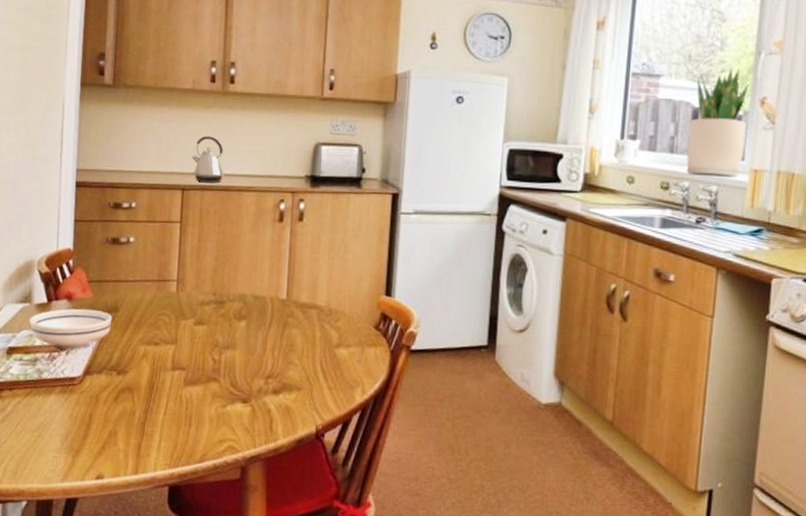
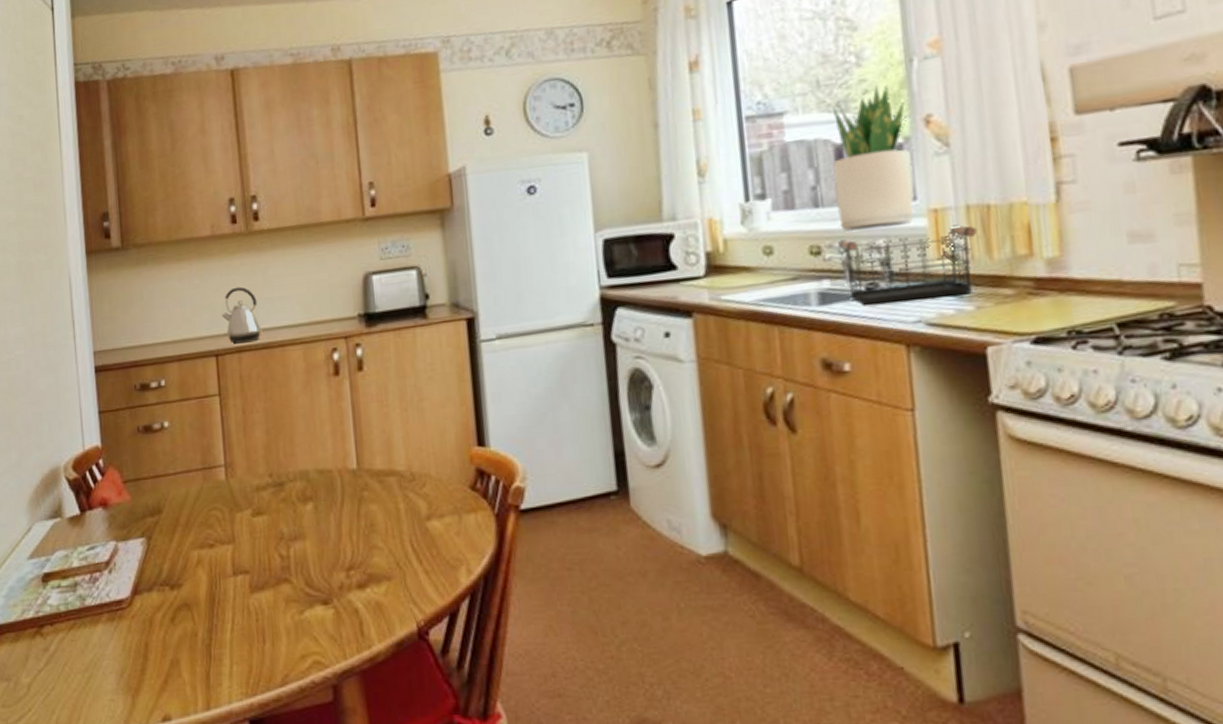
bowl: present [29,308,113,350] -> none [62,514,157,567]
dish rack: none [682,181,781,238] -> present [838,225,976,305]

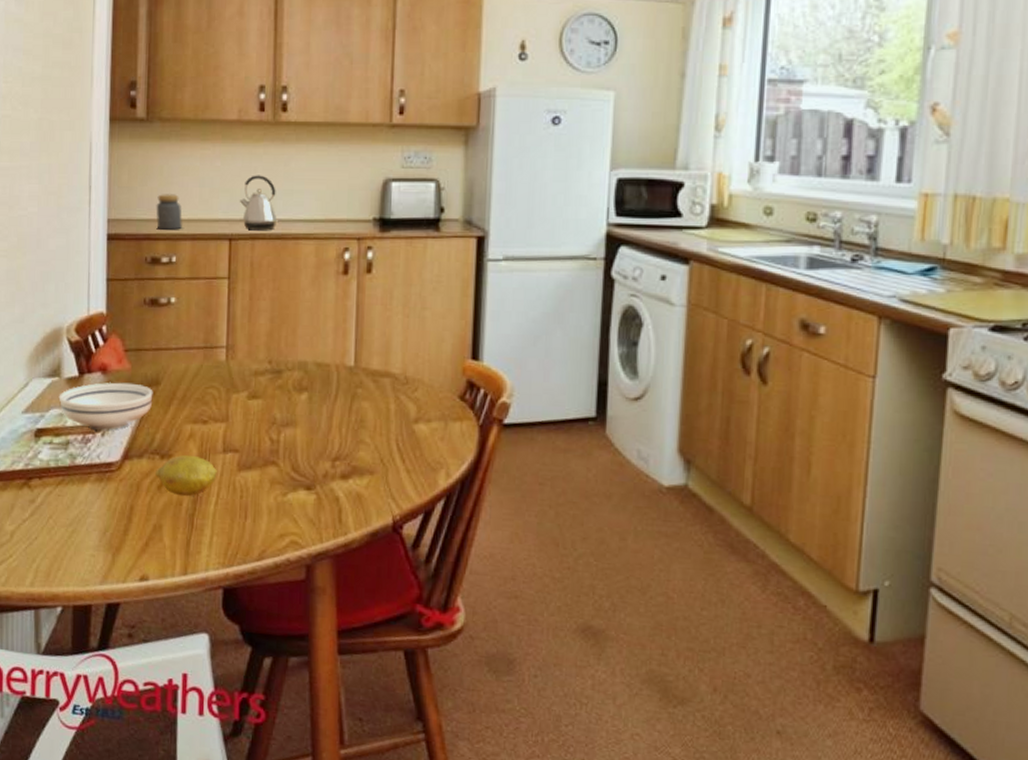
bowl: none [62,514,157,567] -> present [58,382,153,430]
jar: none [139,317,168,356] -> present [156,194,182,231]
fruit: none [167,582,230,627] -> present [155,454,217,497]
planter: present [831,85,914,231] -> none [838,67,916,205]
dish rack: present [838,225,976,305] -> none [833,210,959,277]

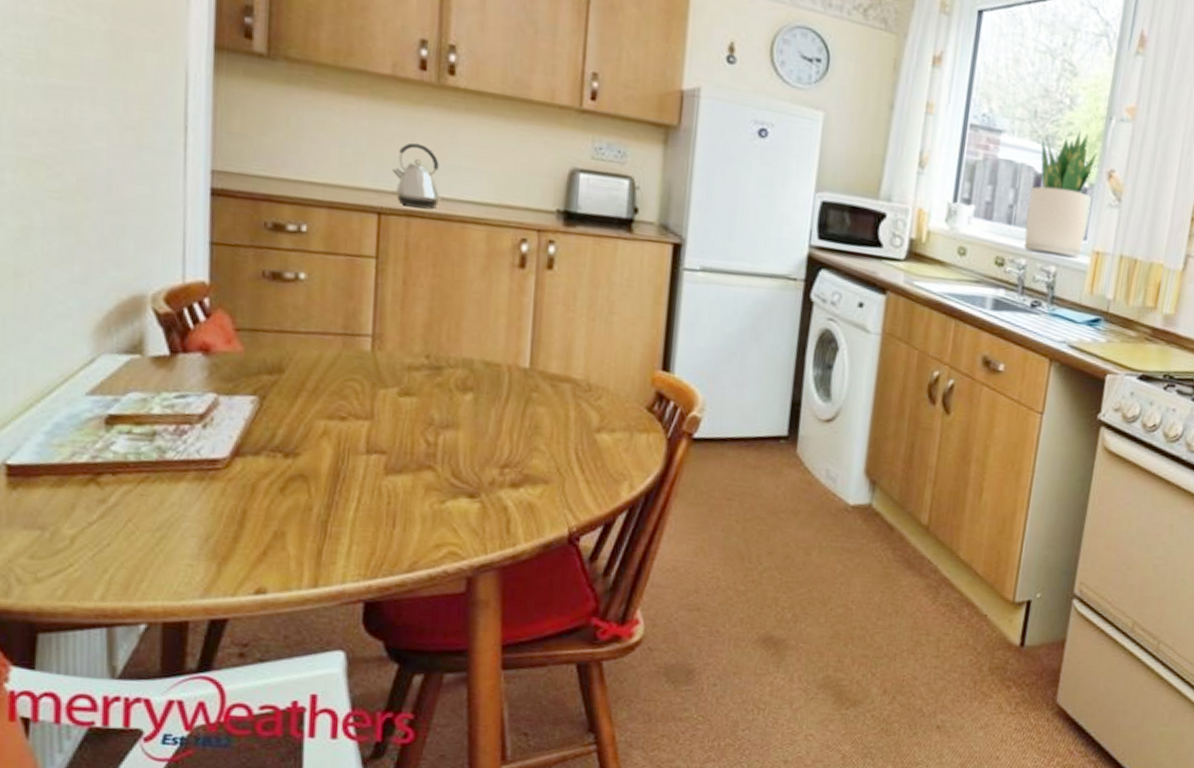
bowl: present [58,382,153,430] -> none [140,365,275,422]
fruit: present [155,454,217,497] -> none [277,454,358,501]
jar: present [156,194,182,231] -> none [279,148,316,195]
planter: none [838,67,916,205] -> present [1024,131,1097,259]

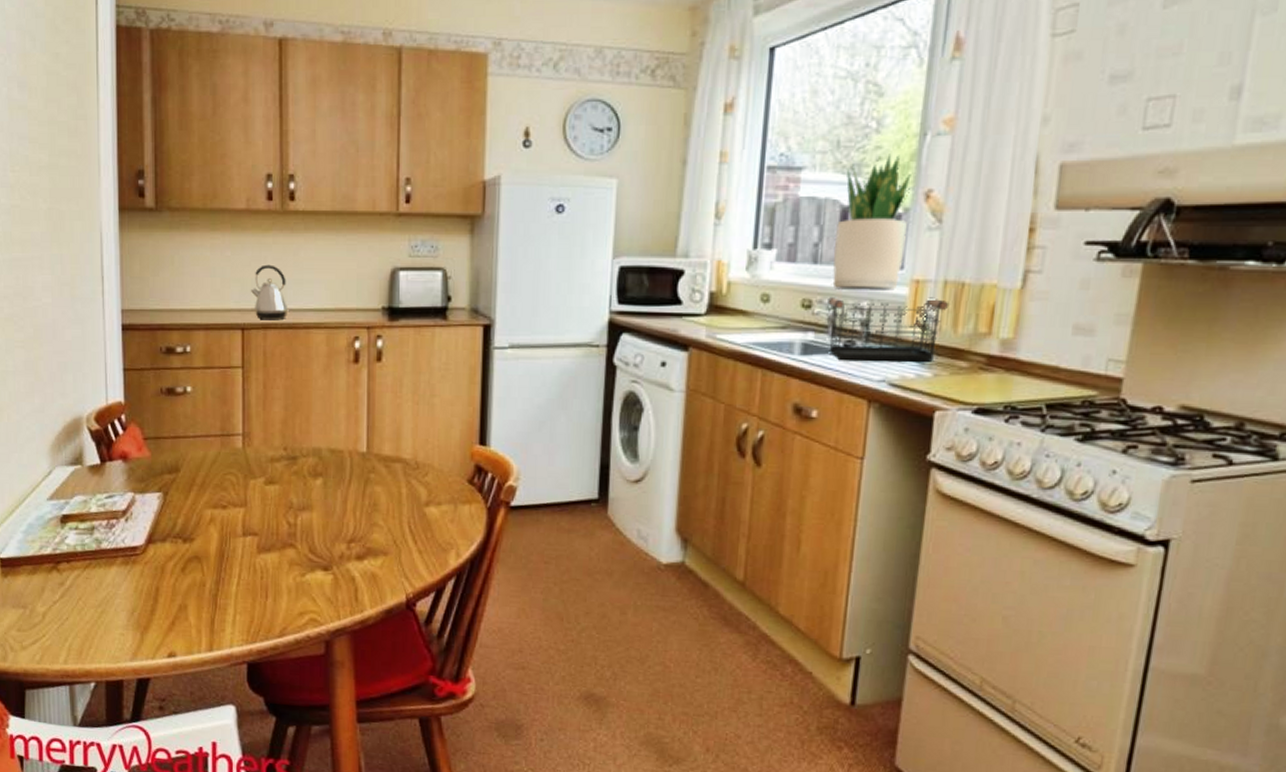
dish rack: none [1017,258,1122,329] -> present [827,297,948,362]

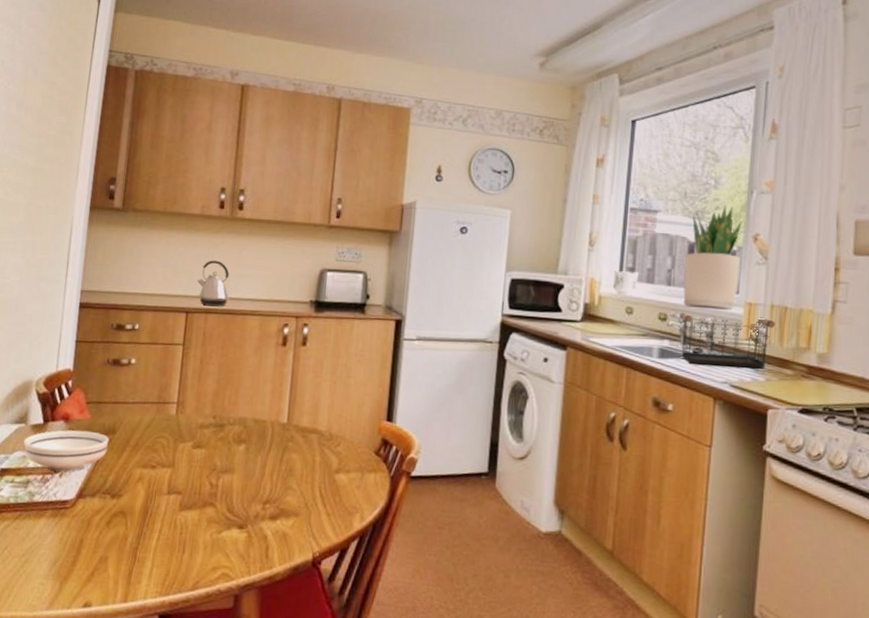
bowl: none [82,469,173,516] -> present [23,429,109,472]

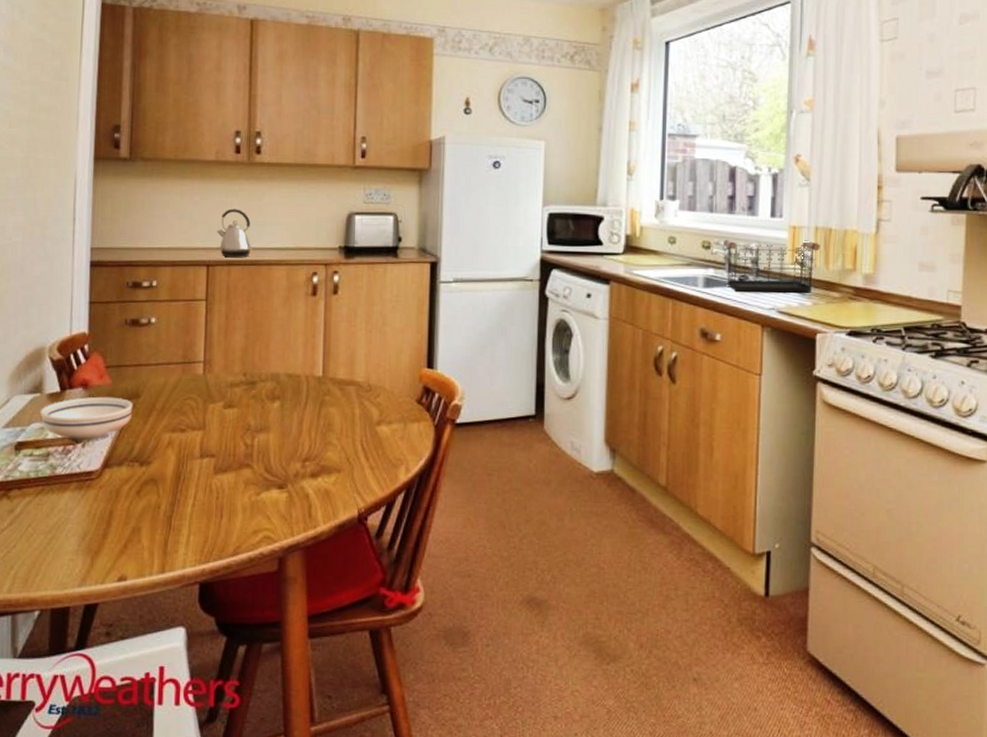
planter: present [683,205,742,310] -> none [726,126,783,235]

